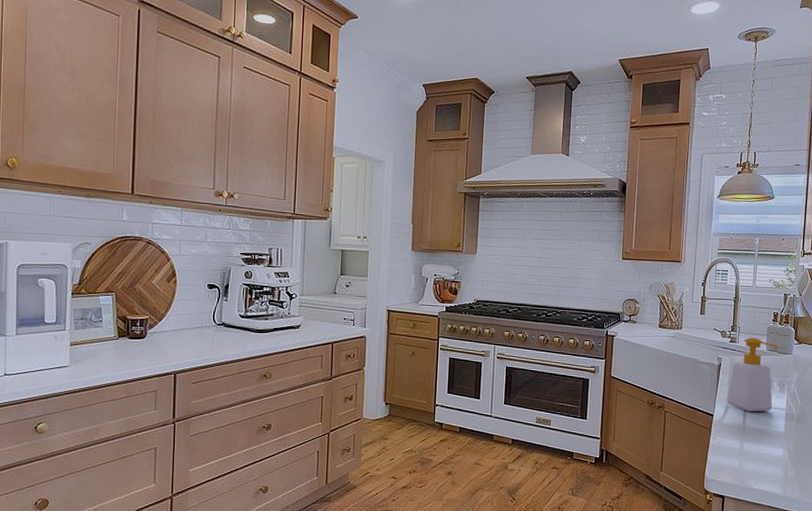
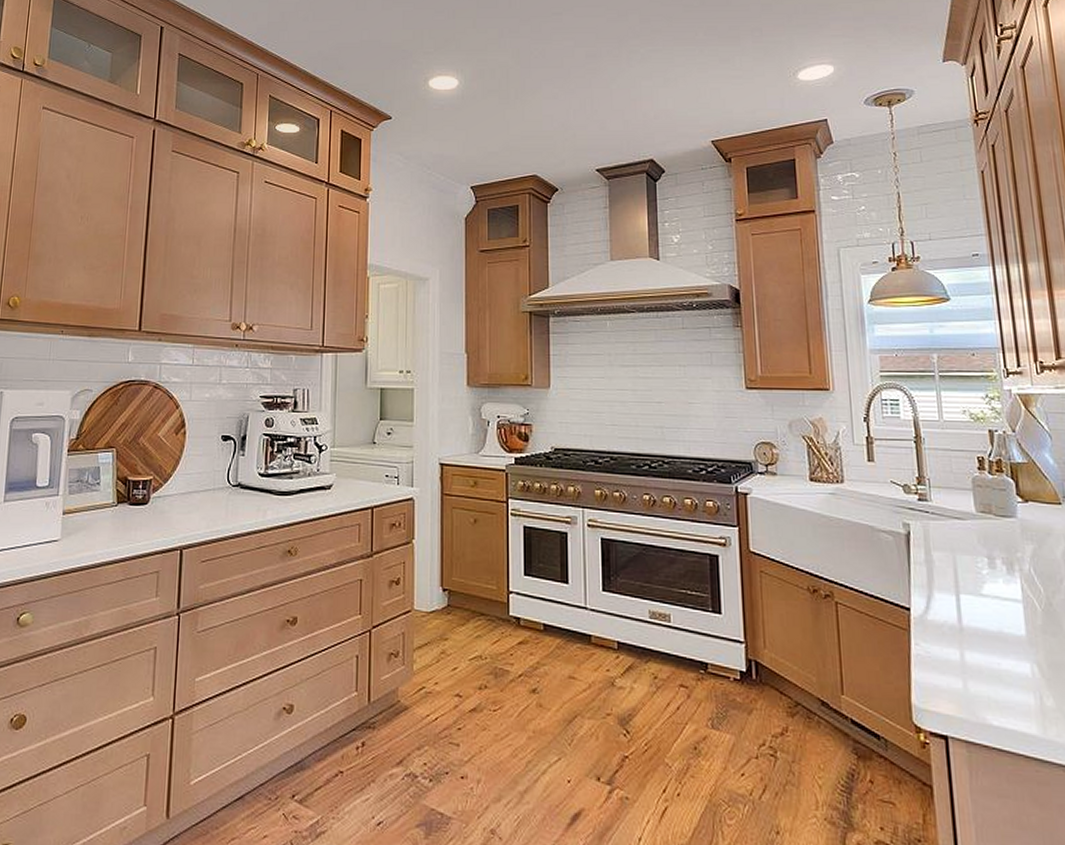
soap bottle: present [726,337,779,412] -> none [926,493,1001,605]

